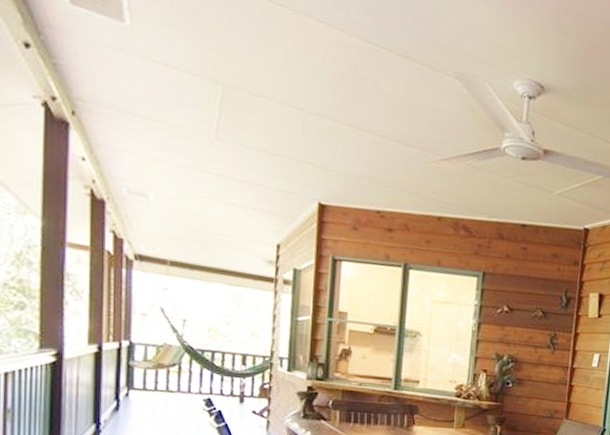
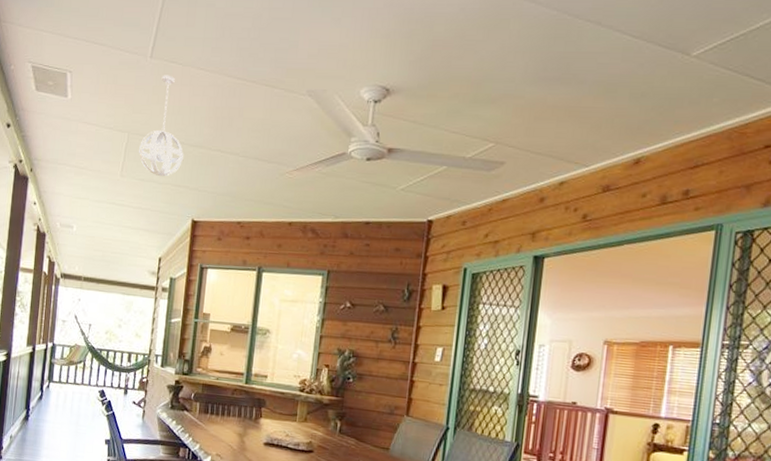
pendant light: none [240,19,304,147] -> present [139,75,184,177]

